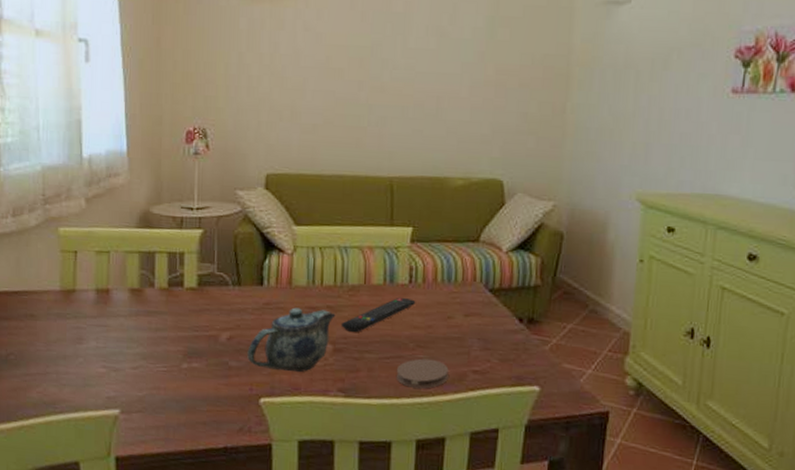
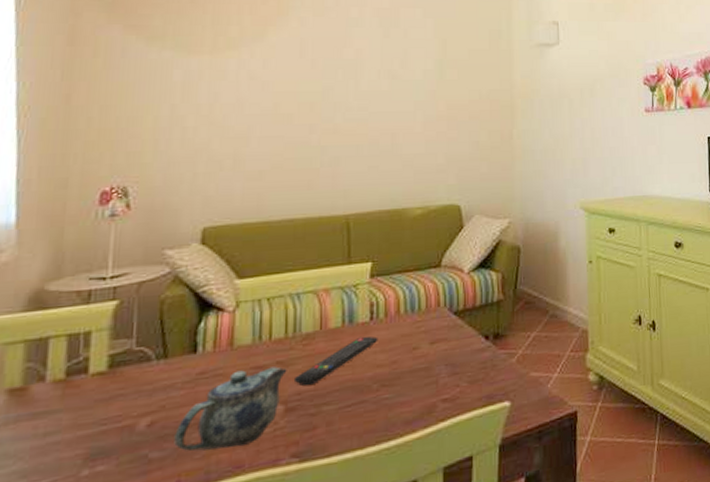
coaster: present [396,358,449,389] -> none [359,396,417,434]

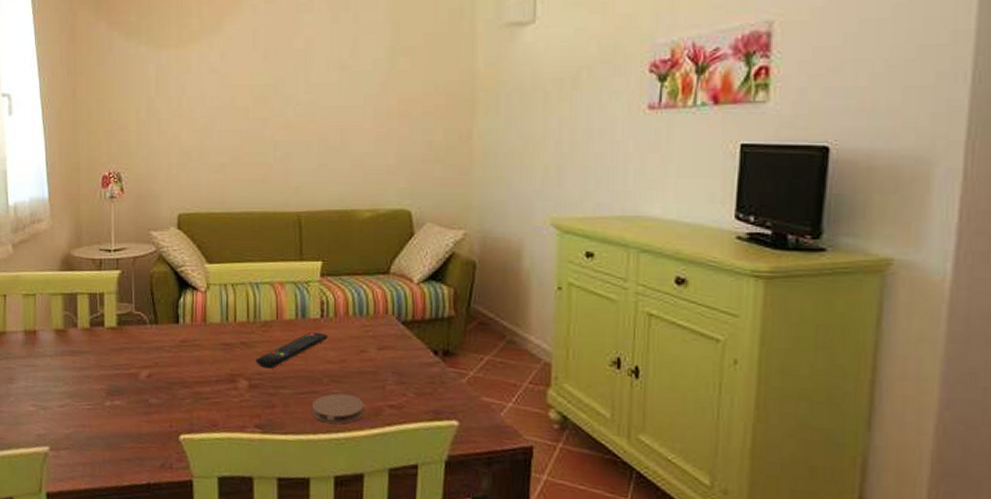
teapot: present [174,366,287,452] -> none [166,344,250,408]
coaster: none [359,396,417,434] -> present [311,393,364,424]

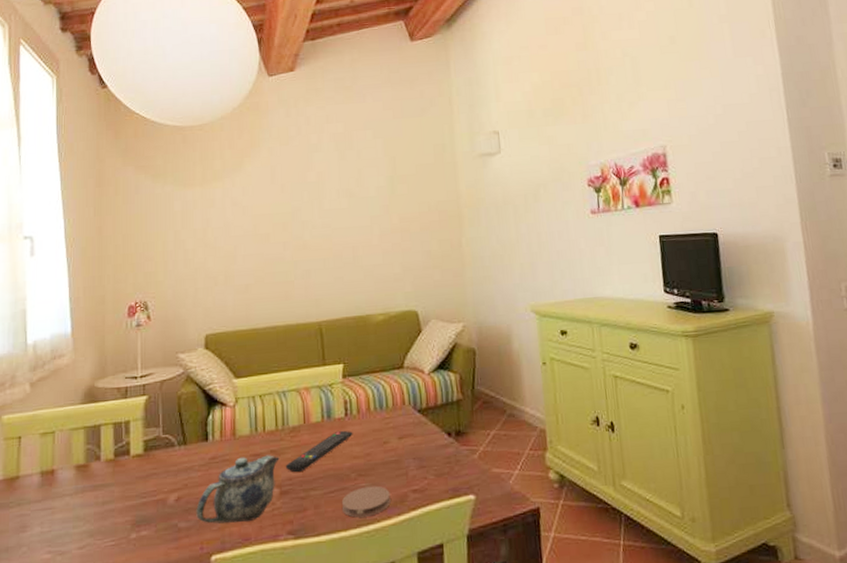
teapot: none [166,344,250,408] -> present [196,455,279,524]

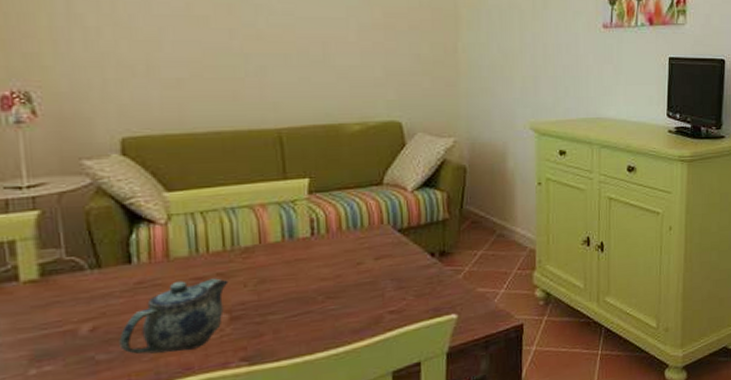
remote control: present [285,430,353,473] -> none [236,251,321,297]
coaster: present [341,485,391,518] -> none [305,308,364,341]

